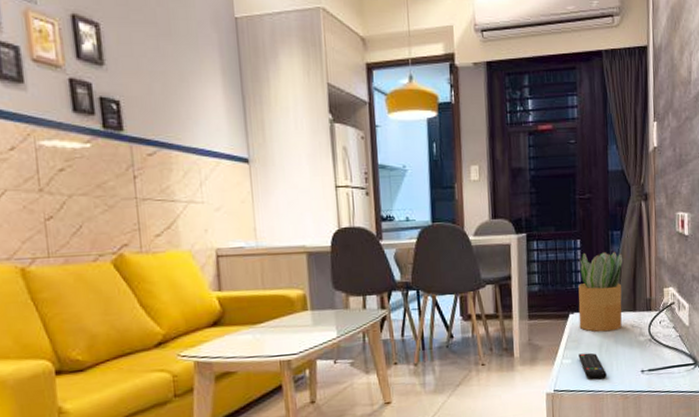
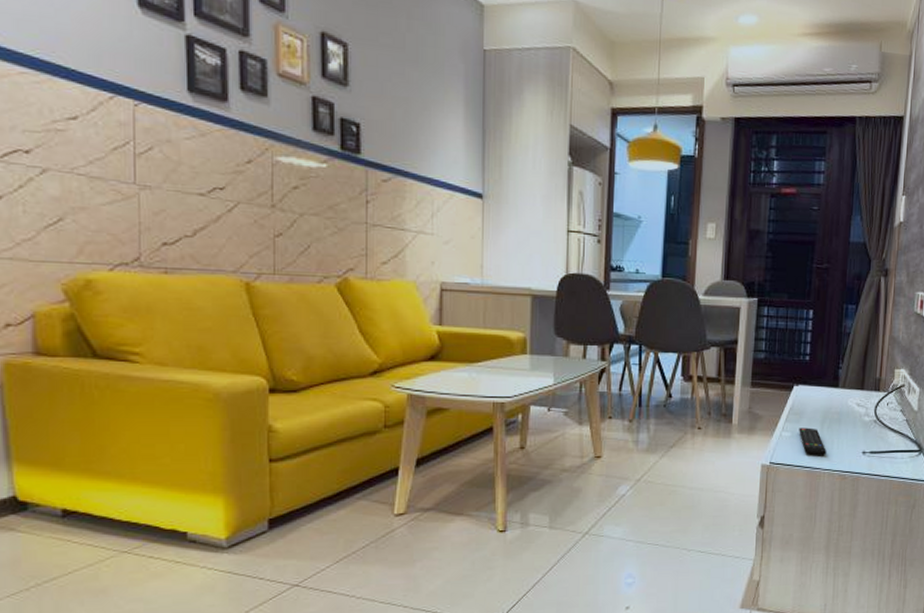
potted plant: present [577,251,622,332] -> none [803,324,855,408]

